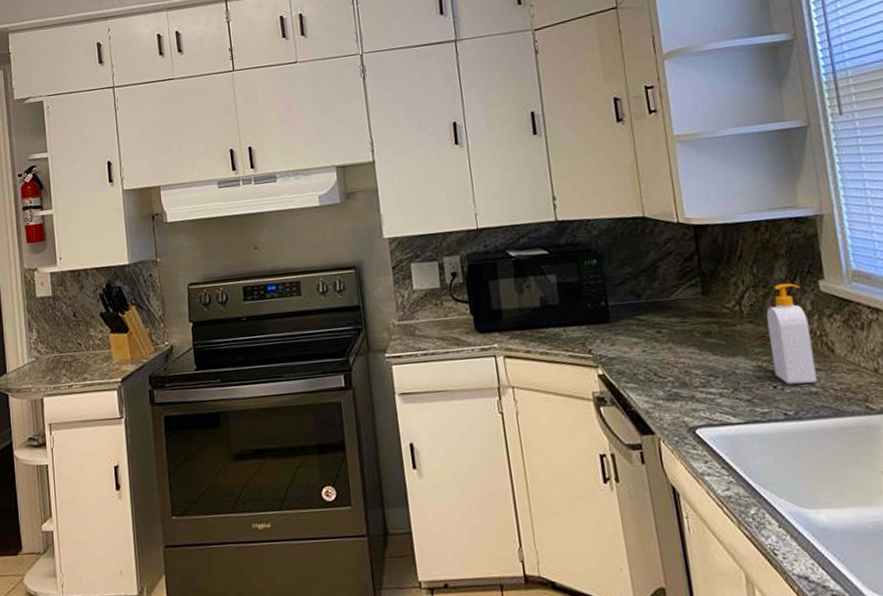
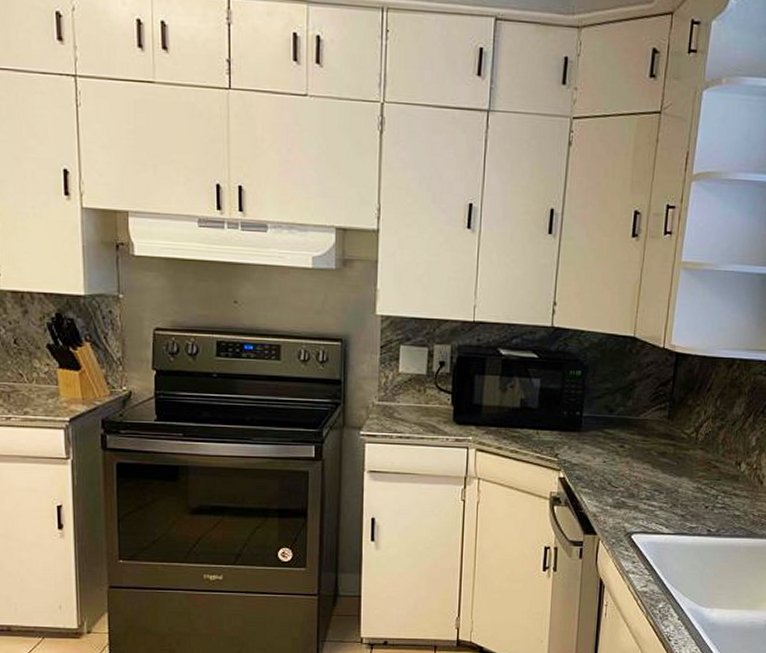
soap bottle: present [766,283,818,385] -> none [710,418,751,508]

